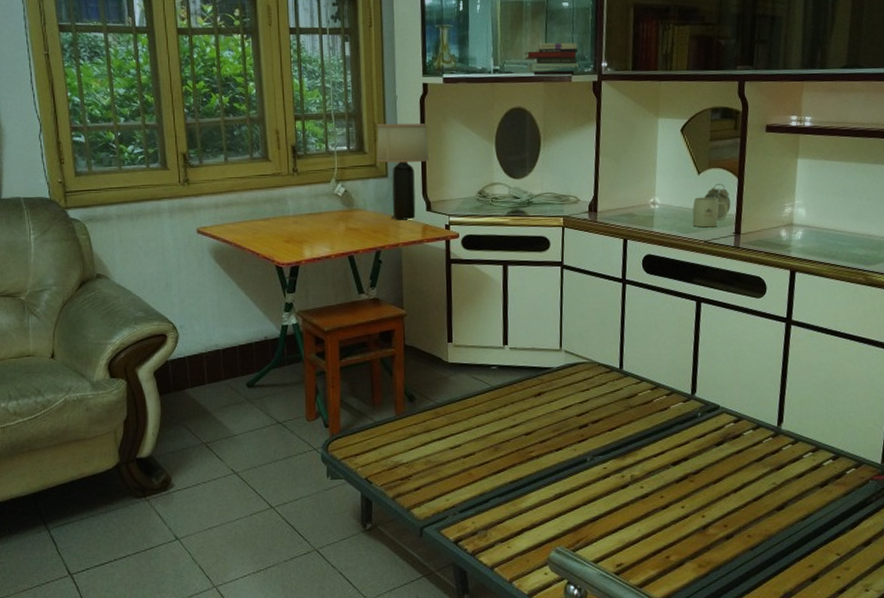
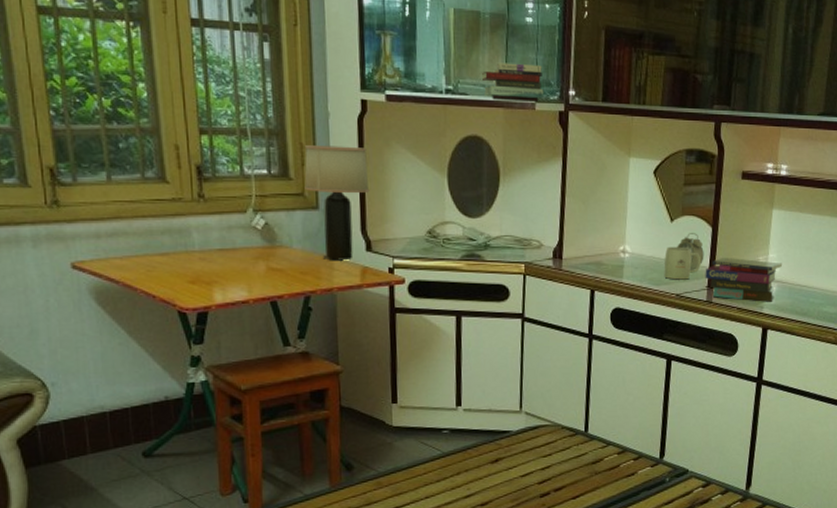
books: none [732,204,810,246] -> present [705,257,783,302]

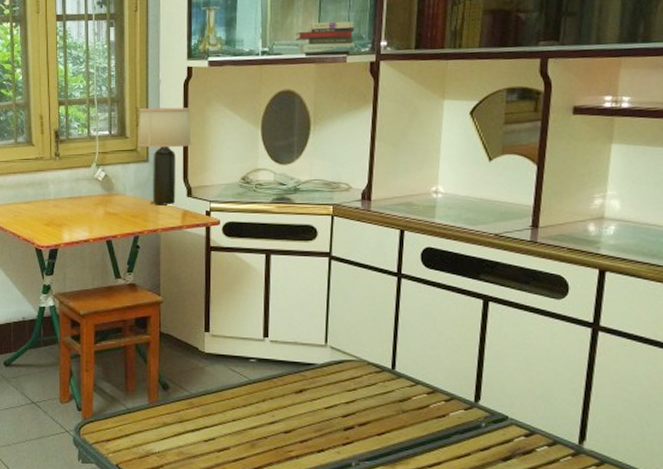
mug: present [664,246,701,280] -> none [480,186,524,220]
alarm clock: present [677,233,704,270] -> none [496,171,528,210]
books: present [705,257,783,302] -> none [528,195,625,242]

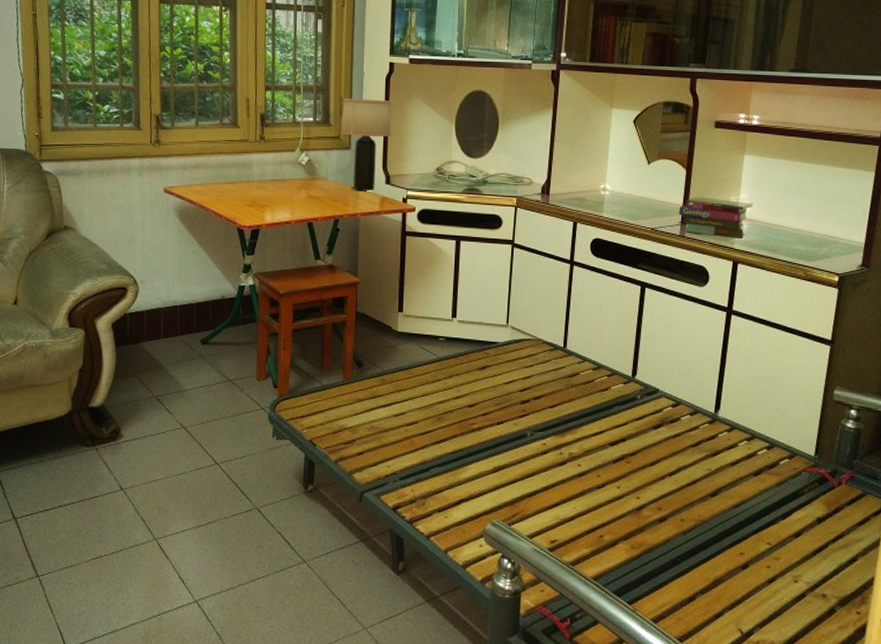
books: present [293,21,356,57] -> none [486,31,540,64]
books: none [528,195,625,242] -> present [679,196,754,238]

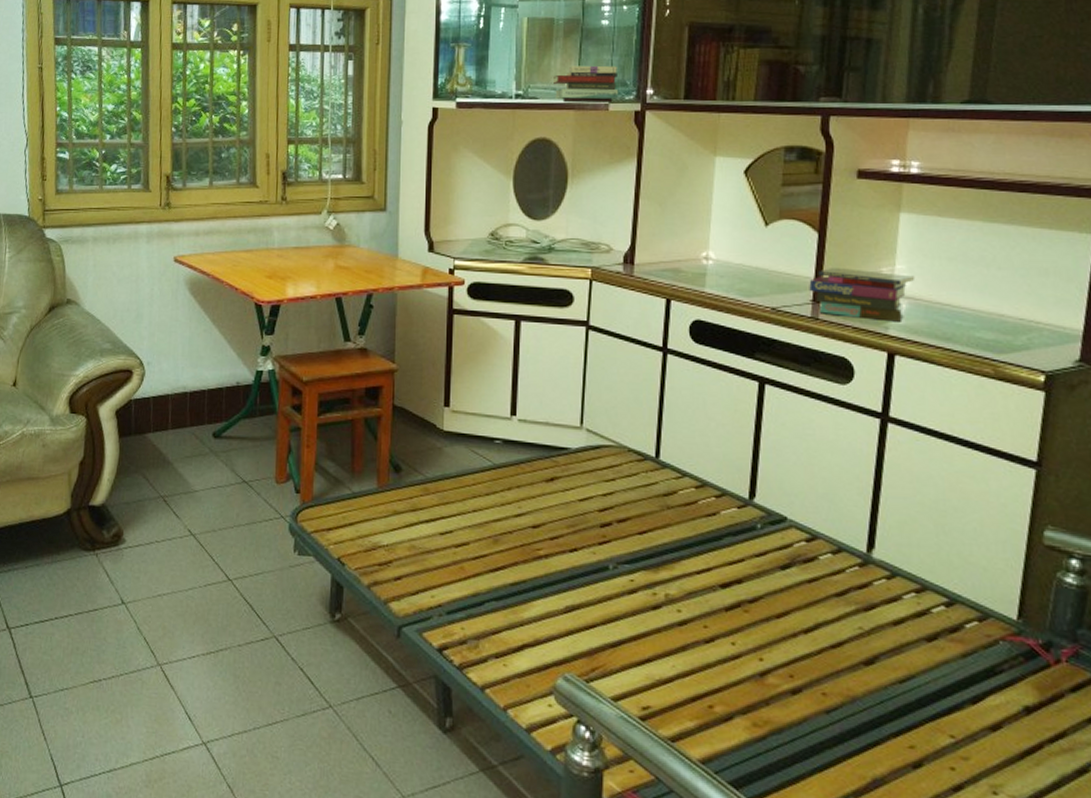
table lamp: present [341,99,392,191] -> none [375,151,436,261]
books: none [486,31,540,64] -> present [551,65,619,104]

